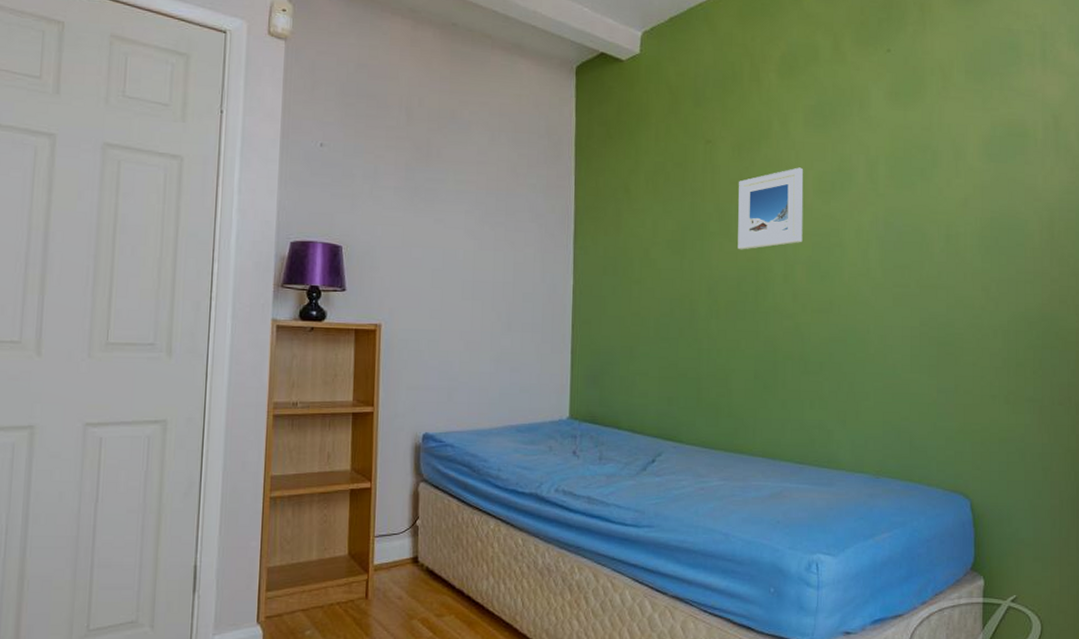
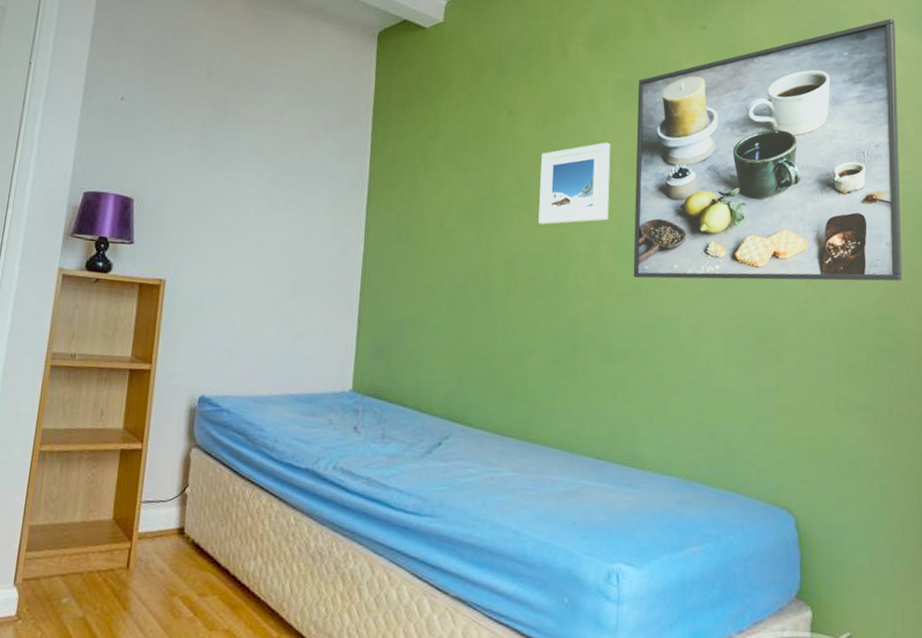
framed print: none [826,36,1065,296] -> present [633,18,903,282]

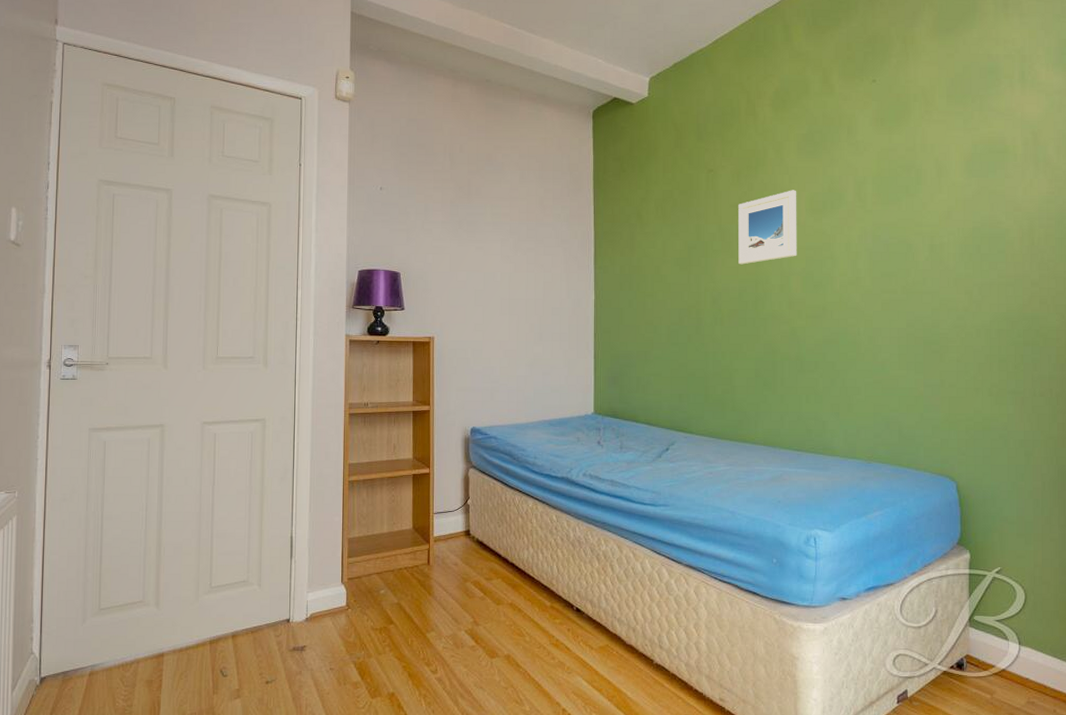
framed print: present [633,18,903,282] -> none [818,58,1045,303]

